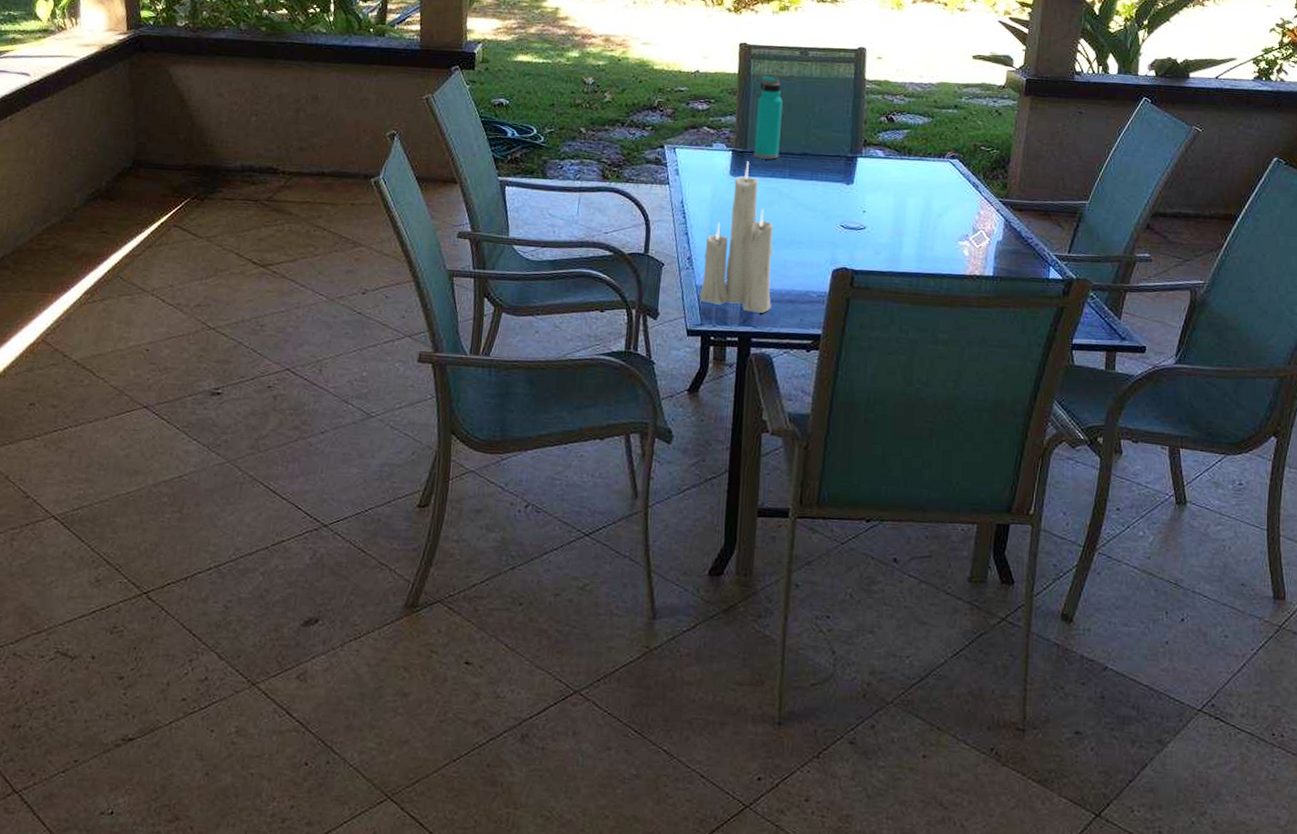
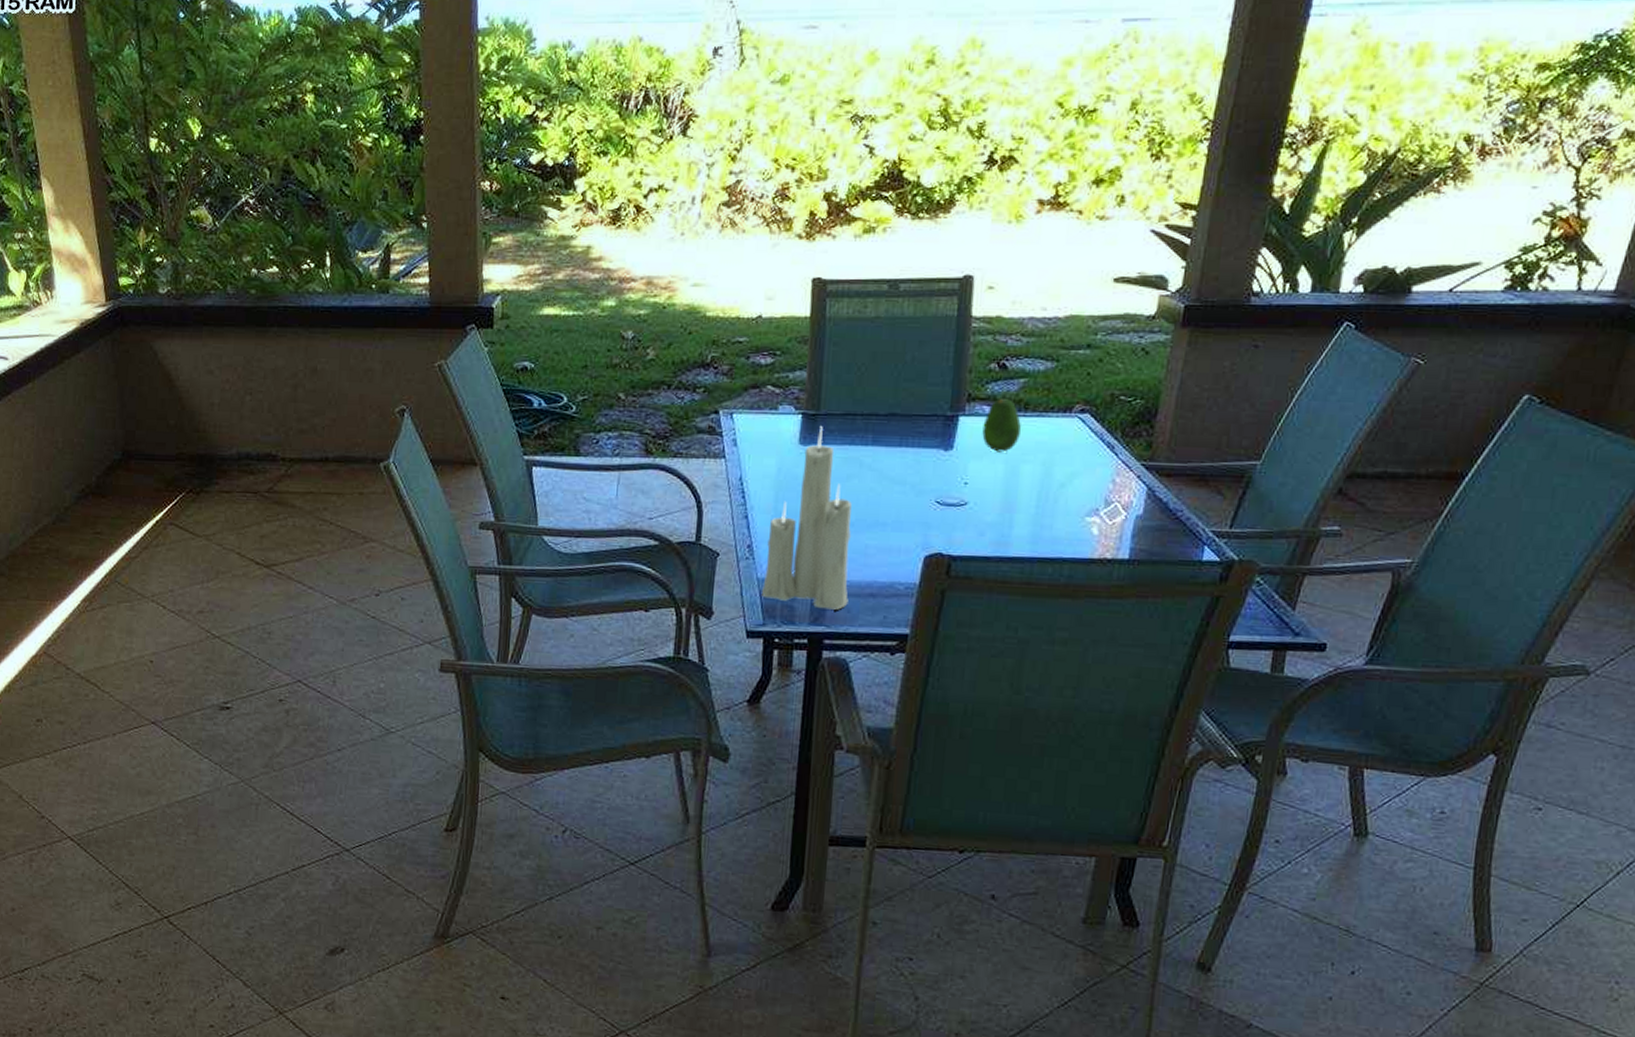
water bottle: present [753,76,783,160] -> none [828,317,866,423]
fruit: none [876,144,906,188] -> present [982,398,1021,453]

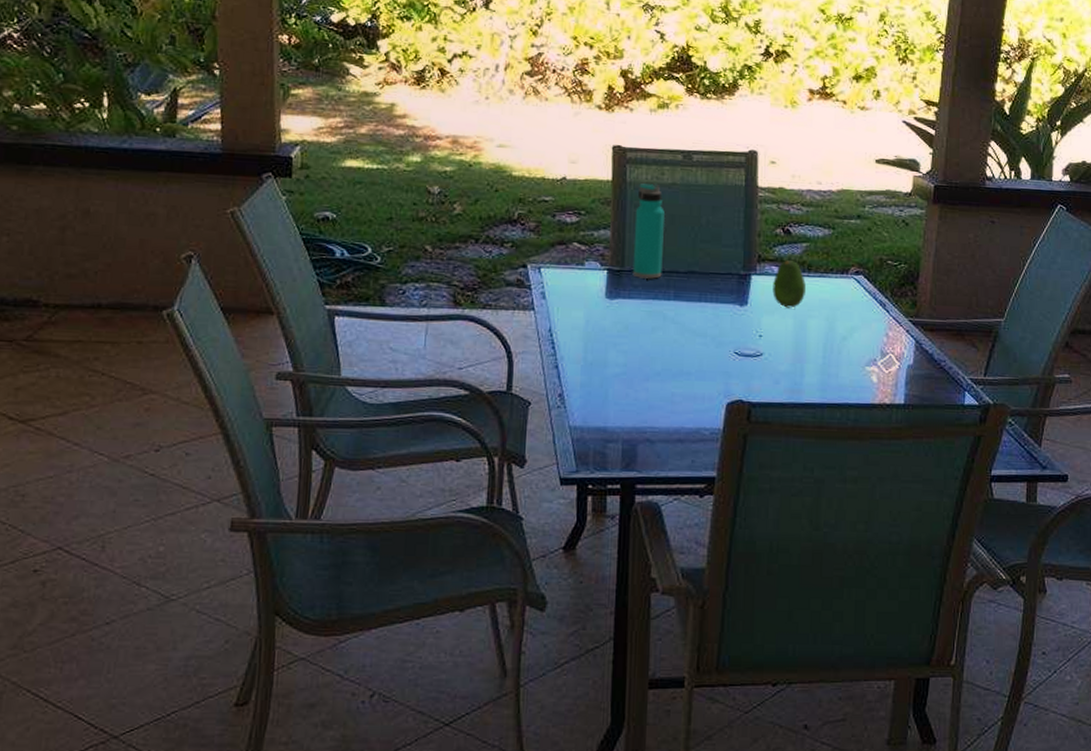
candle: present [762,426,852,610] -> none [574,281,658,455]
water bottle: none [828,317,866,423] -> present [632,183,665,279]

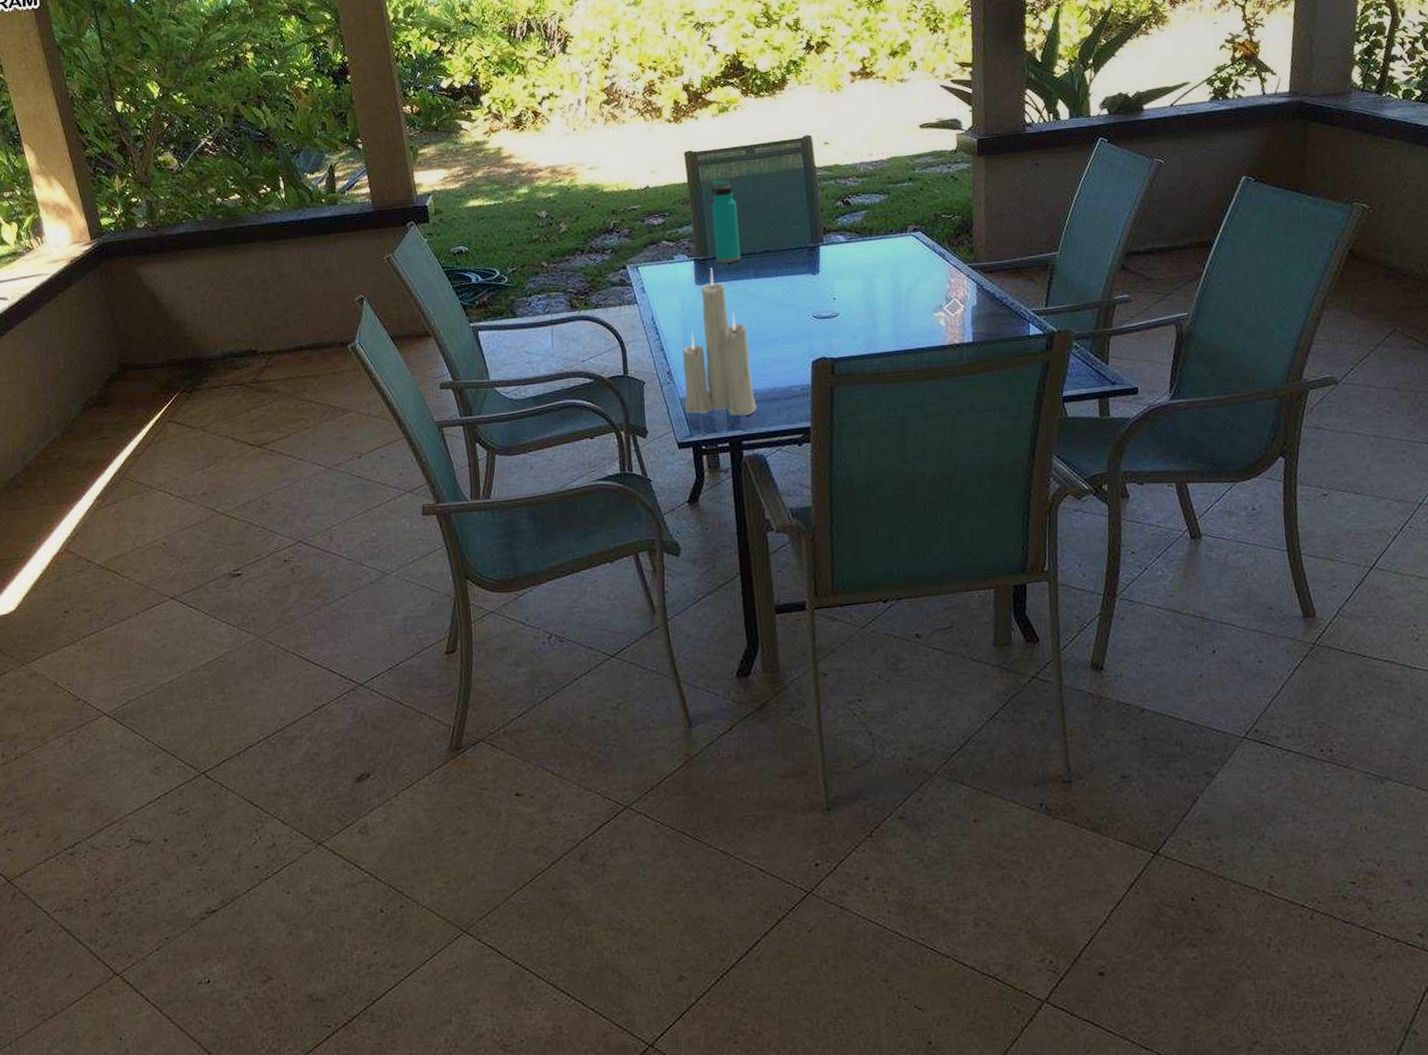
candle: none [574,281,658,455] -> present [683,268,757,416]
fruit: present [772,259,806,309] -> none [839,227,870,271]

